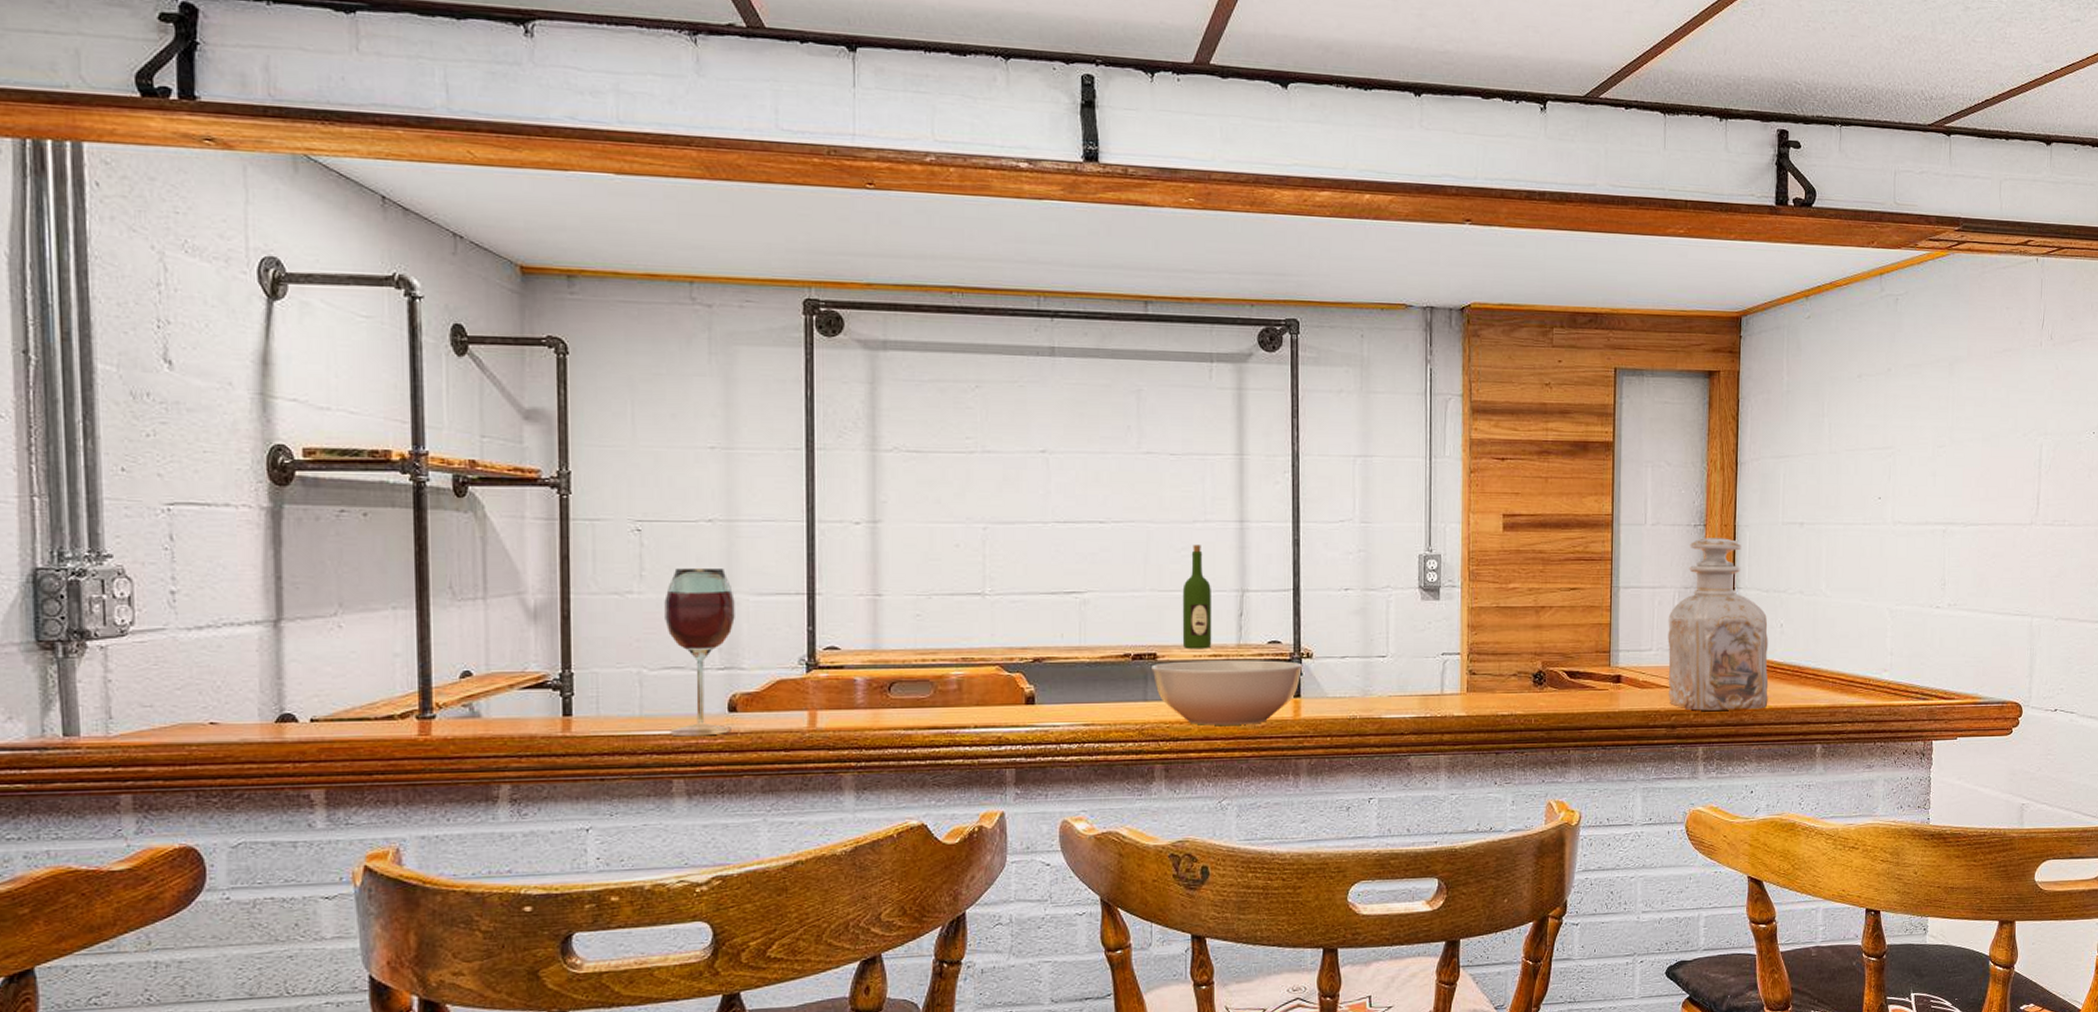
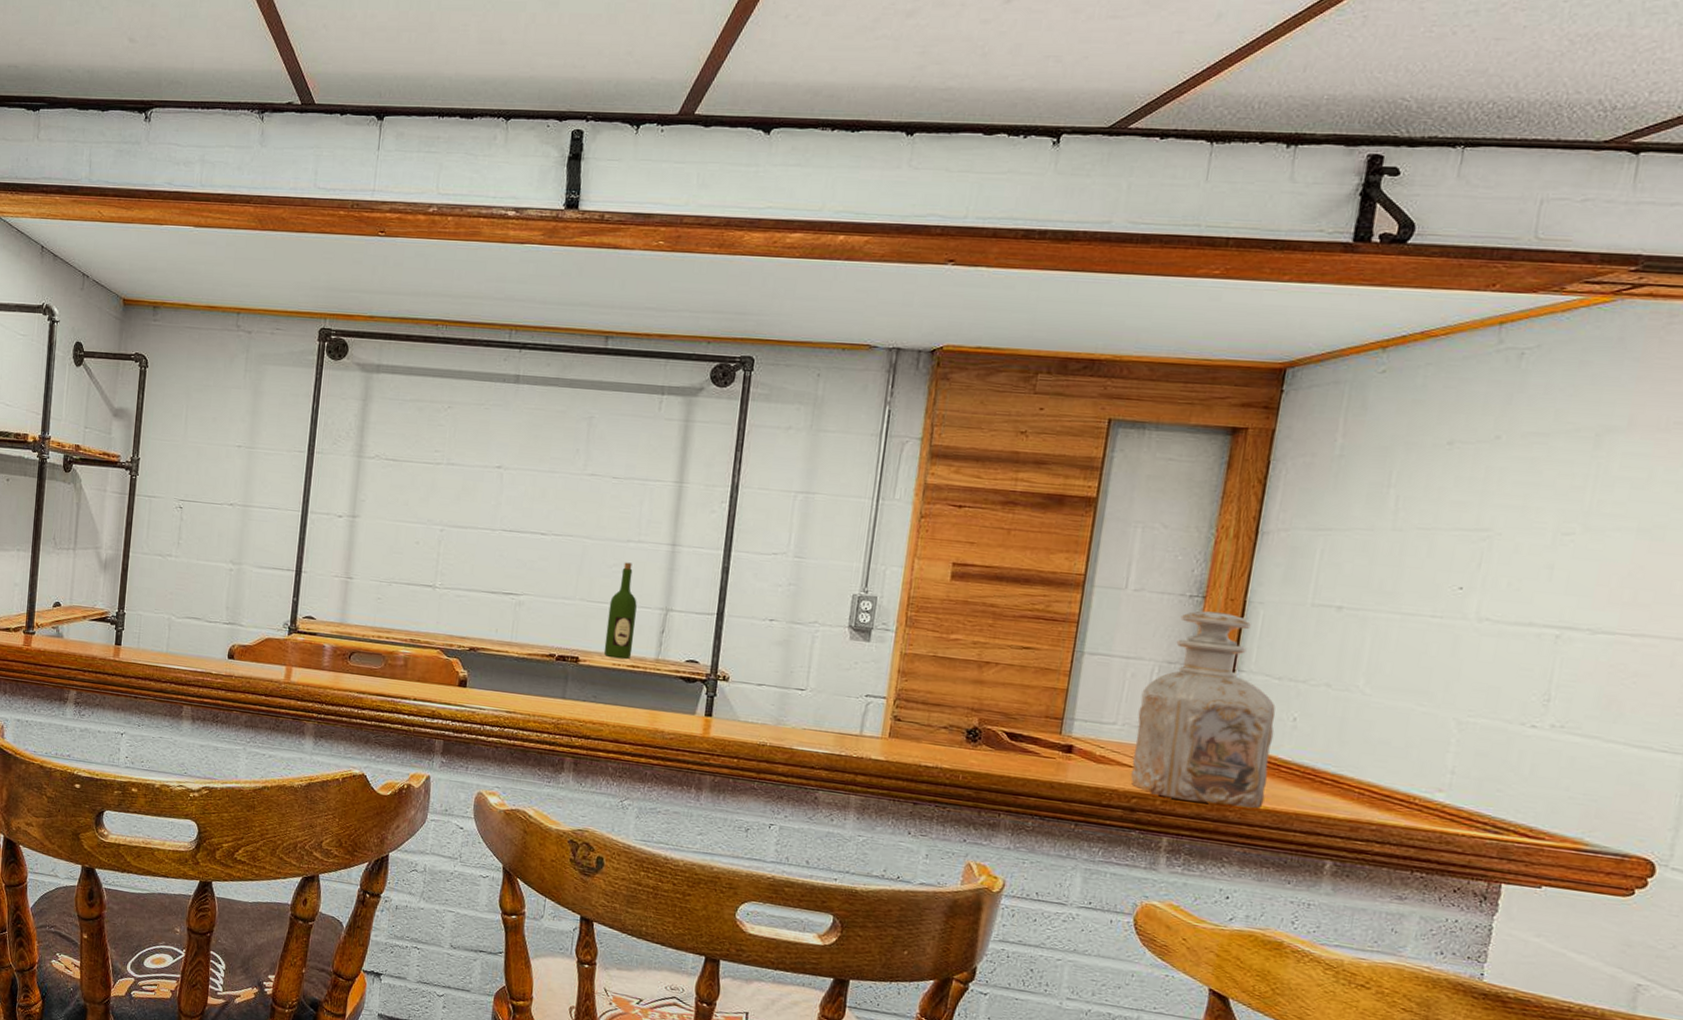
wineglass: present [664,568,735,737] -> none [185,540,242,676]
bowl: present [1152,660,1303,725] -> none [572,666,718,735]

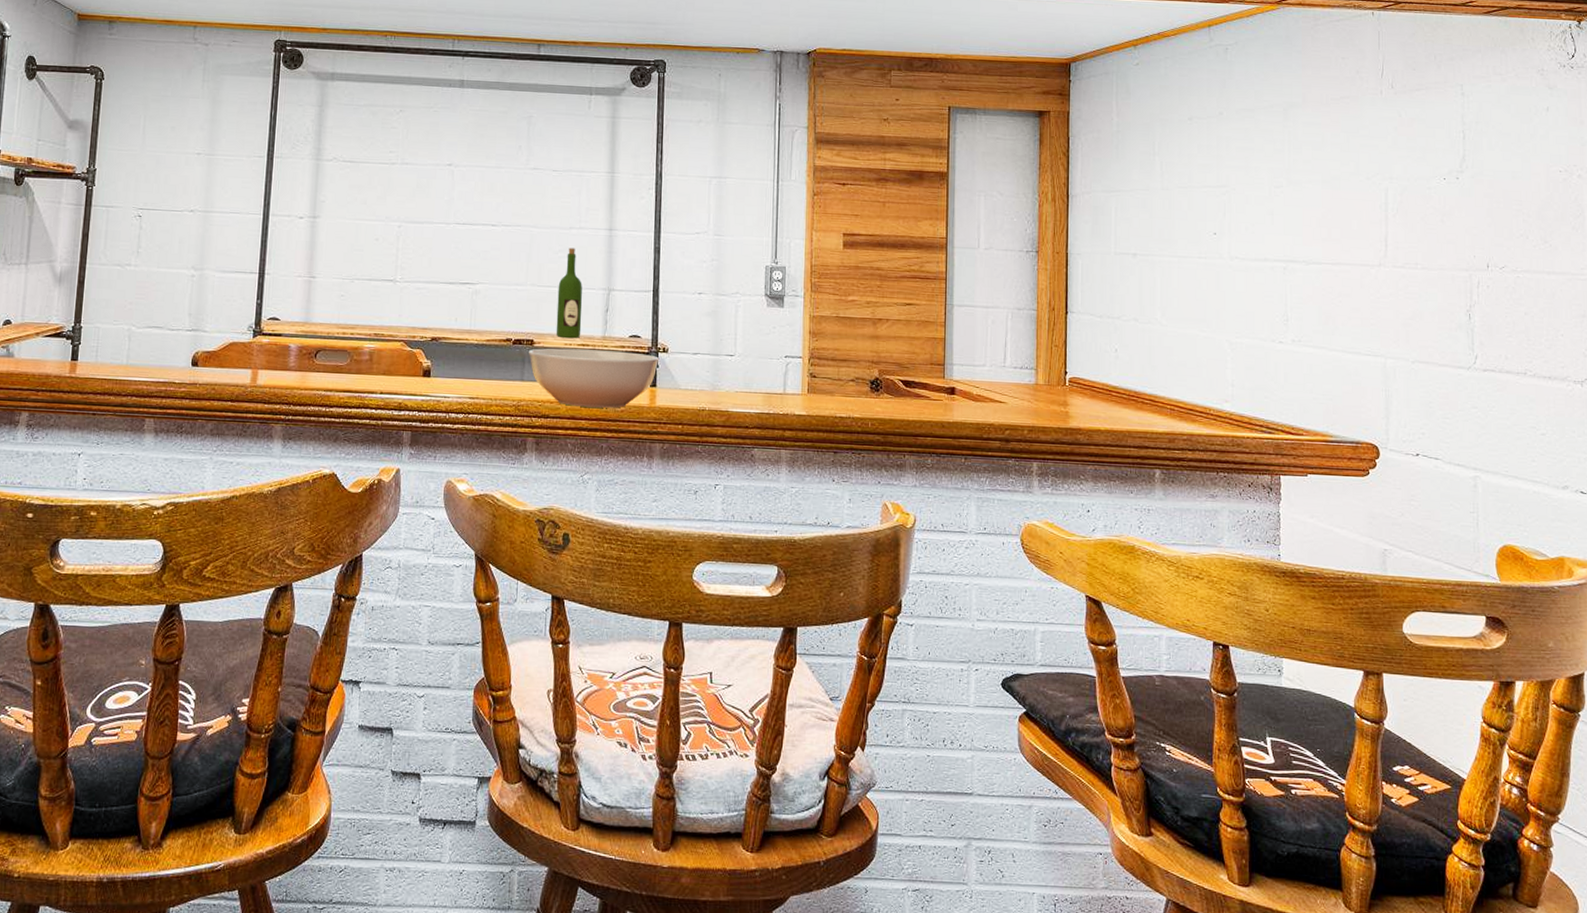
bowl: none [572,666,718,735] -> present [529,348,660,408]
decorative bottle: present [1131,611,1276,809] -> none [1001,263,1104,431]

